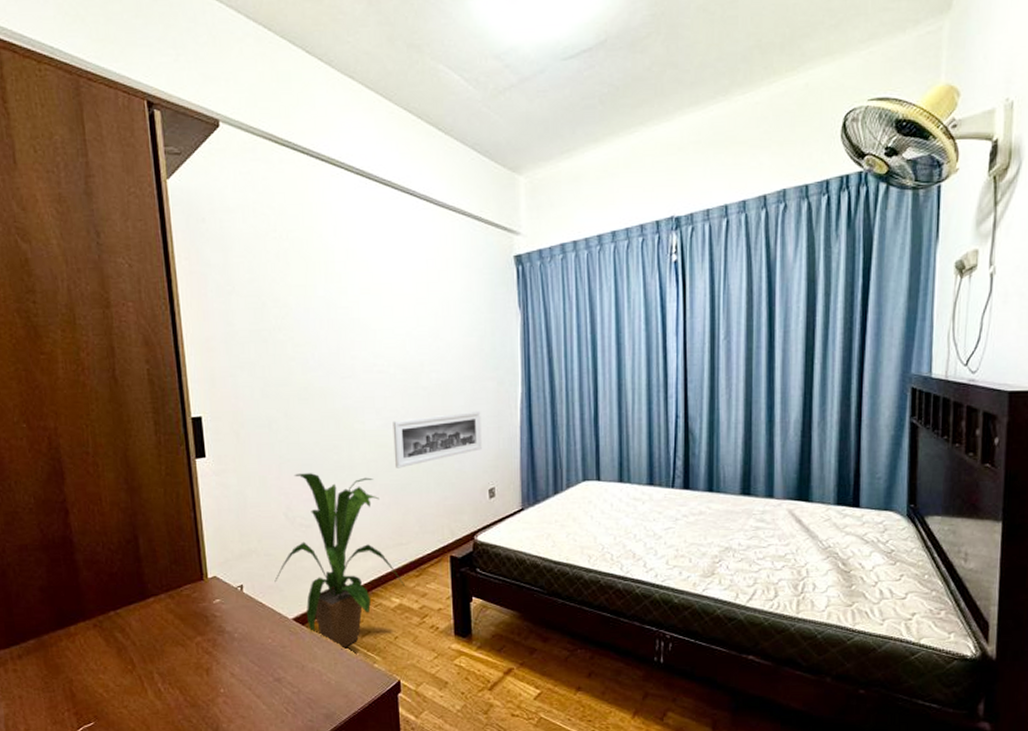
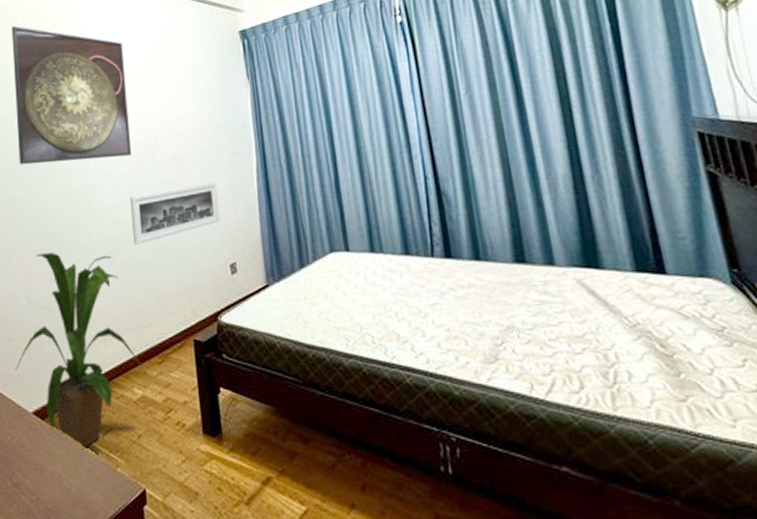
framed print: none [262,227,396,383] -> present [12,26,132,165]

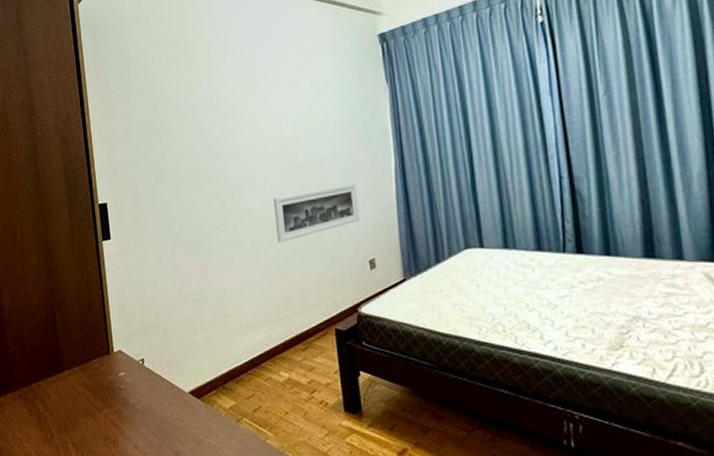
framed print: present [12,26,132,165] -> none [154,33,275,169]
house plant: present [15,253,147,450] -> none [172,250,292,425]

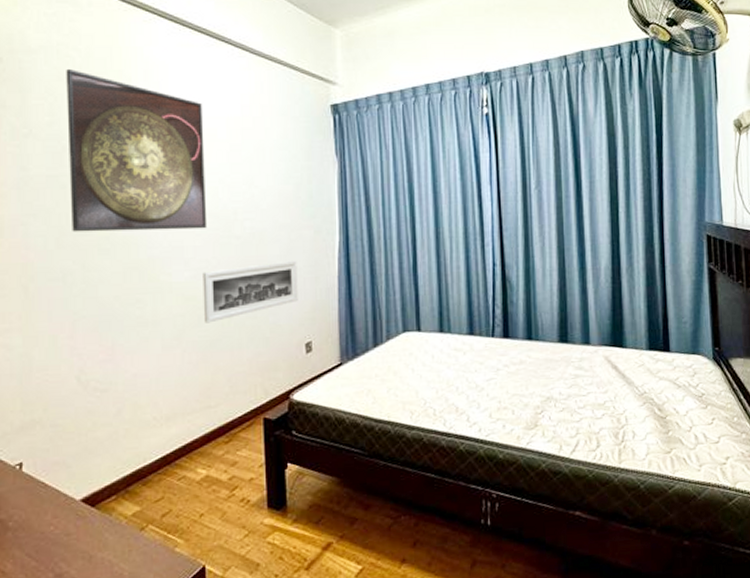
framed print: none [154,33,275,169] -> present [66,69,208,232]

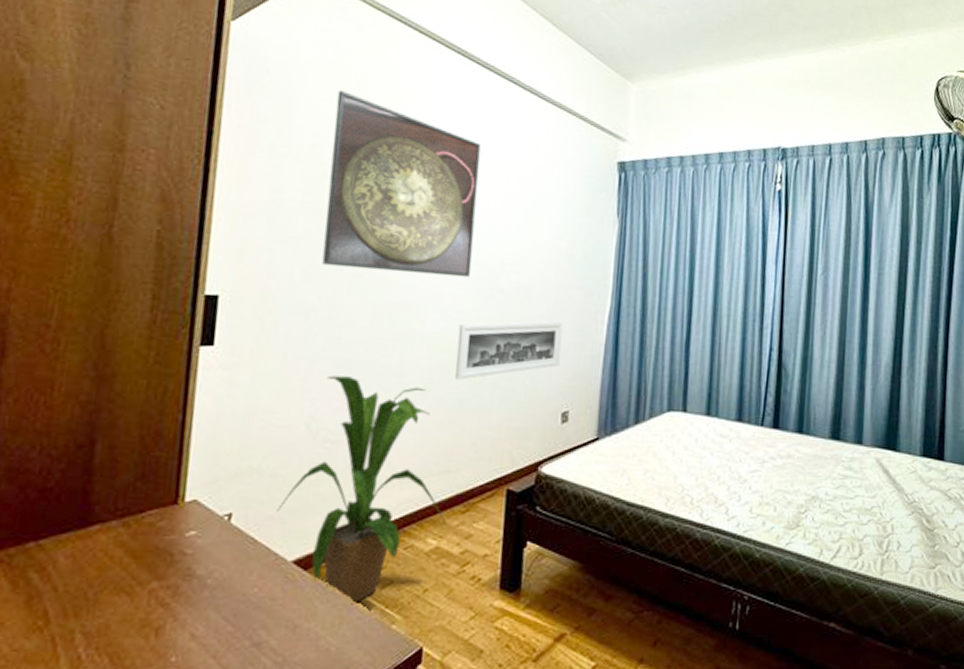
house plant: none [61,330,212,534] -> present [276,375,446,605]

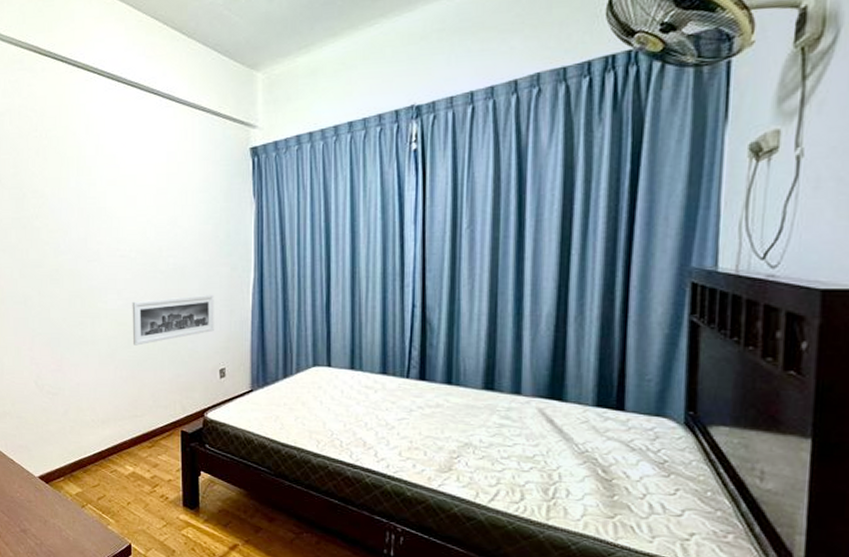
house plant: present [276,375,446,605] -> none [24,346,138,510]
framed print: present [322,90,481,278] -> none [26,128,137,265]

